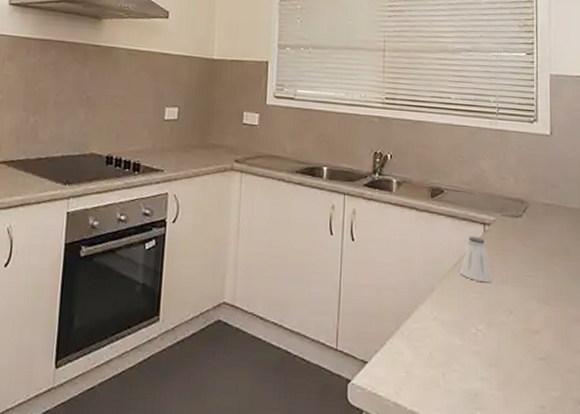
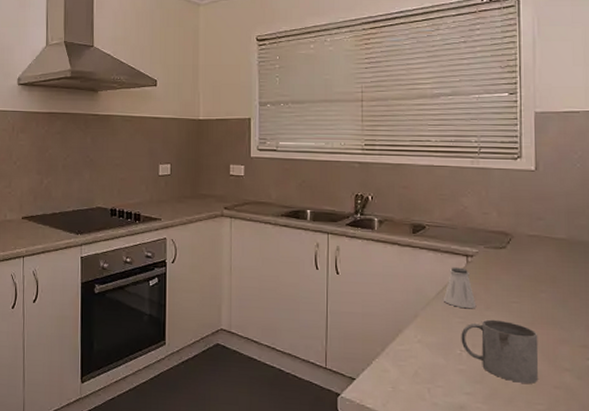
mug: none [477,294,553,367] -> present [461,319,539,384]

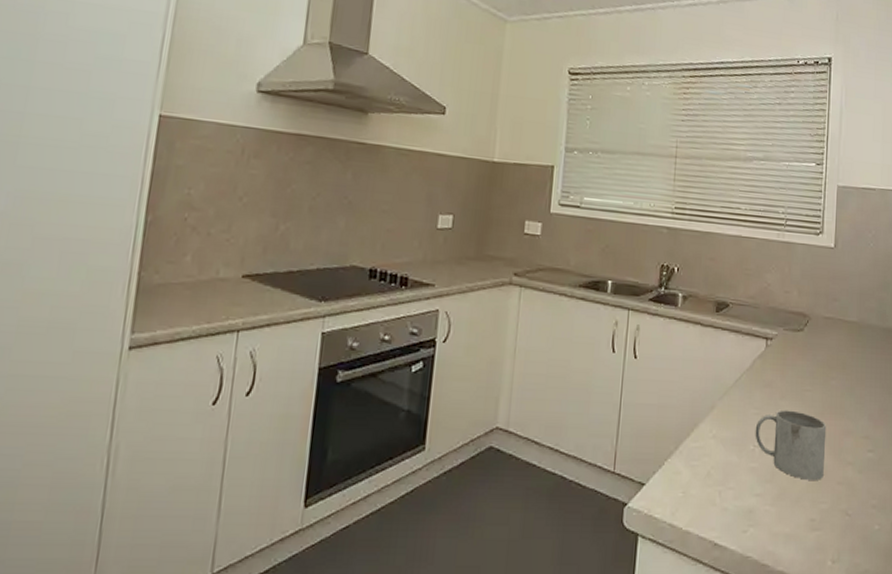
saltshaker: present [444,267,477,309] -> none [741,351,772,399]

